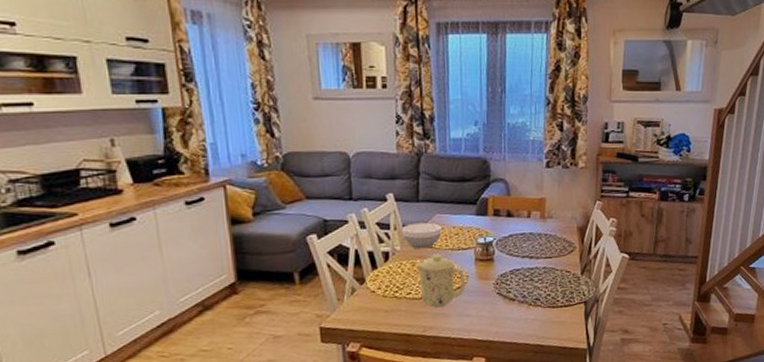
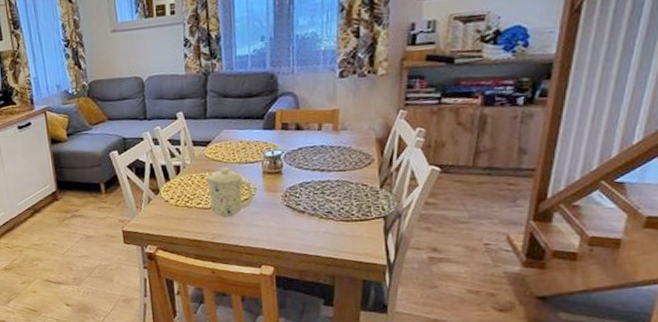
bowl: present [402,222,442,249] -> none [192,138,229,163]

